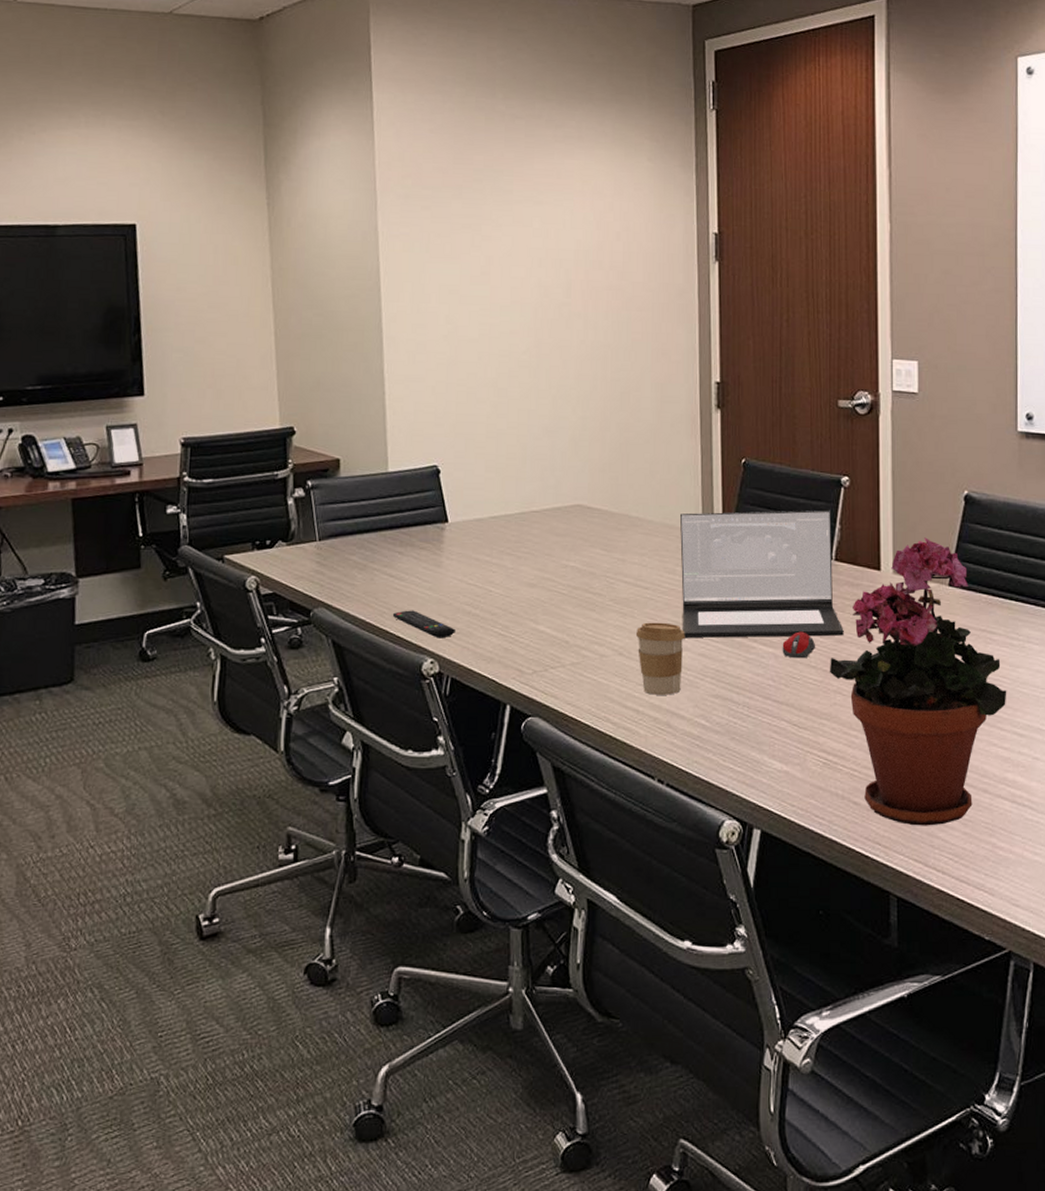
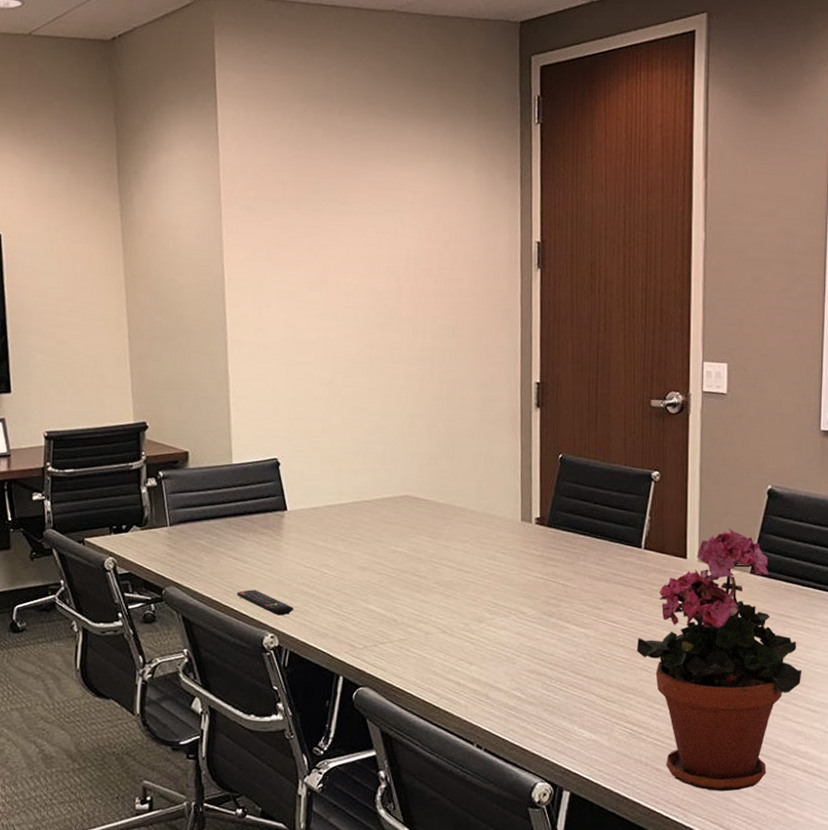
coffee cup: present [635,622,685,695] -> none [458,603,504,670]
laptop: present [680,510,844,638] -> none [500,502,651,619]
computer mouse: present [782,631,816,659] -> none [593,613,625,639]

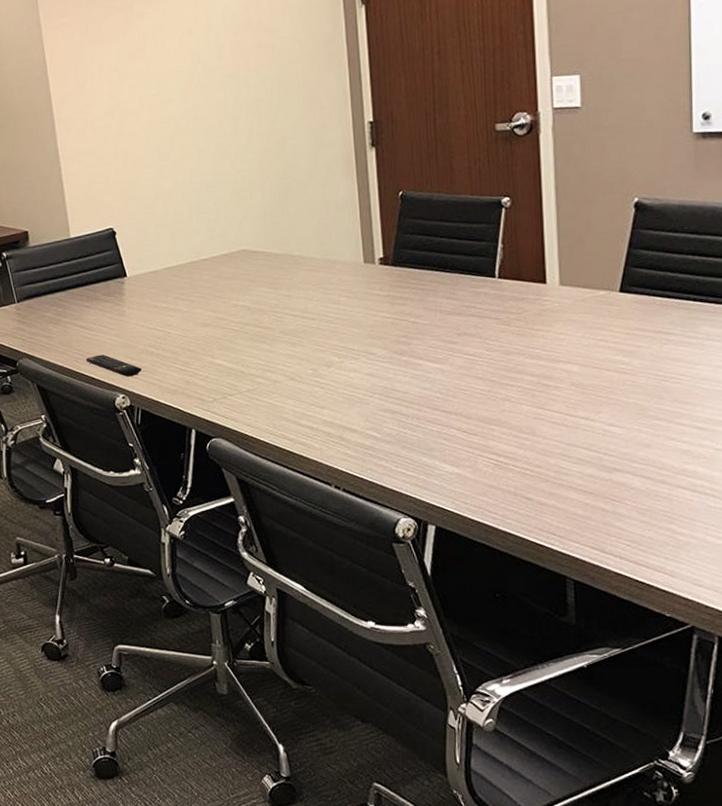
potted plant: present [636,528,802,792] -> none [496,248,686,517]

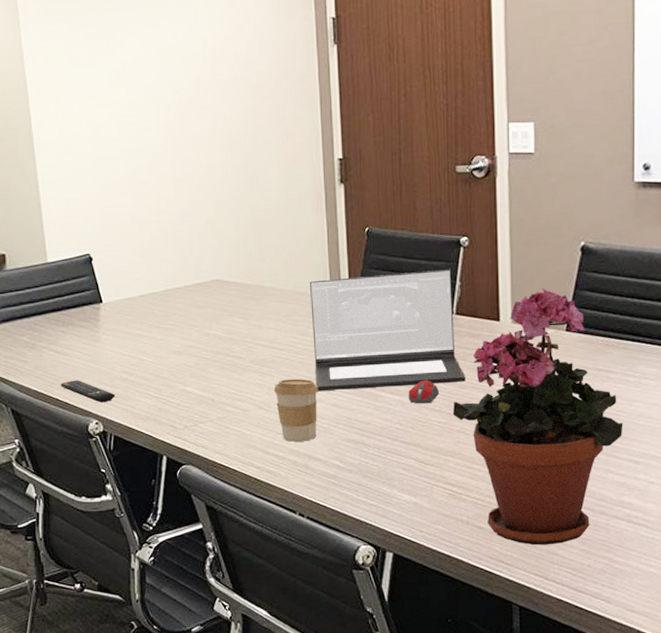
coffee cup: none [305,348,353,413] -> present [273,378,319,442]
laptop: none [341,232,510,360] -> present [310,269,466,391]
computer mouse: none [448,346,483,372] -> present [408,380,440,404]
potted plant: none [496,248,686,517] -> present [452,288,623,545]

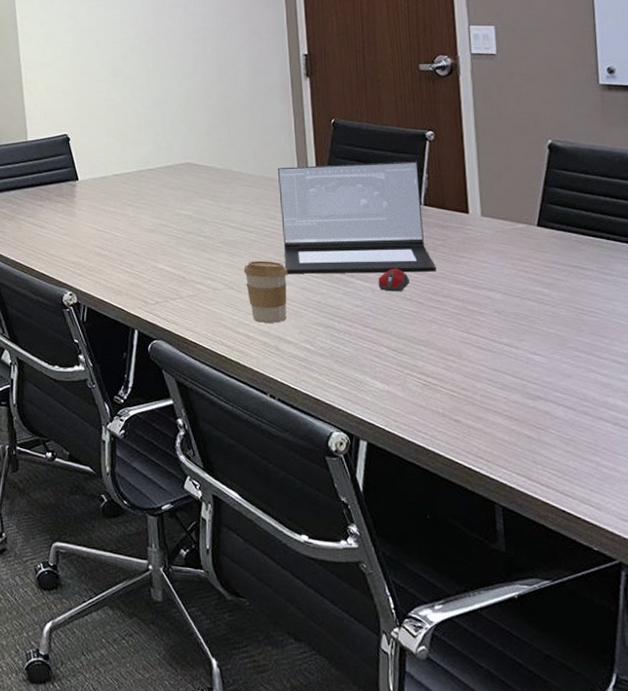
remote control: present [60,380,115,403] -> none [37,252,89,275]
potted plant: present [452,288,623,545] -> none [424,183,603,444]

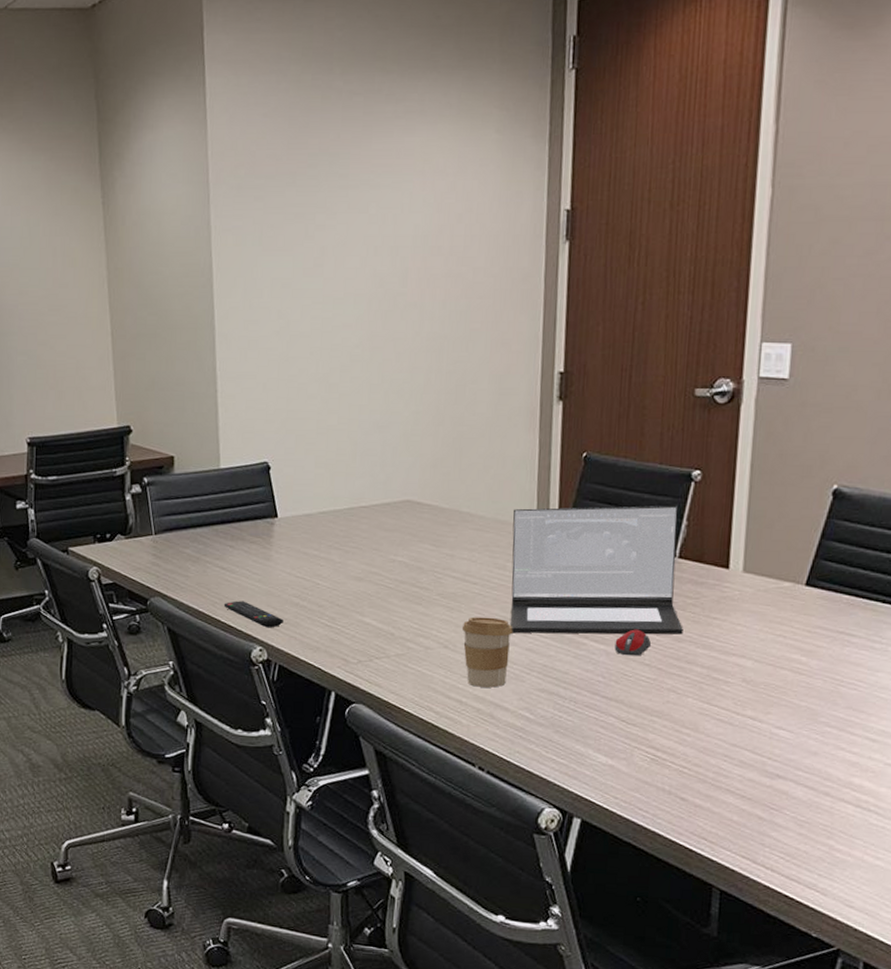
remote control: none [37,252,89,275] -> present [223,601,283,628]

